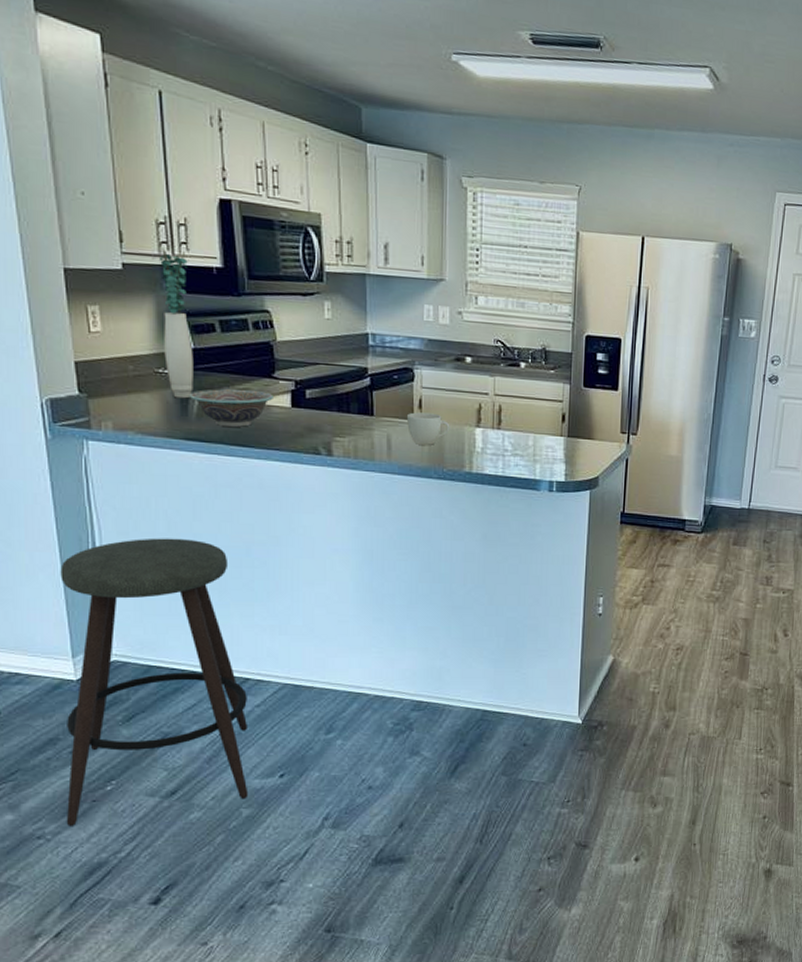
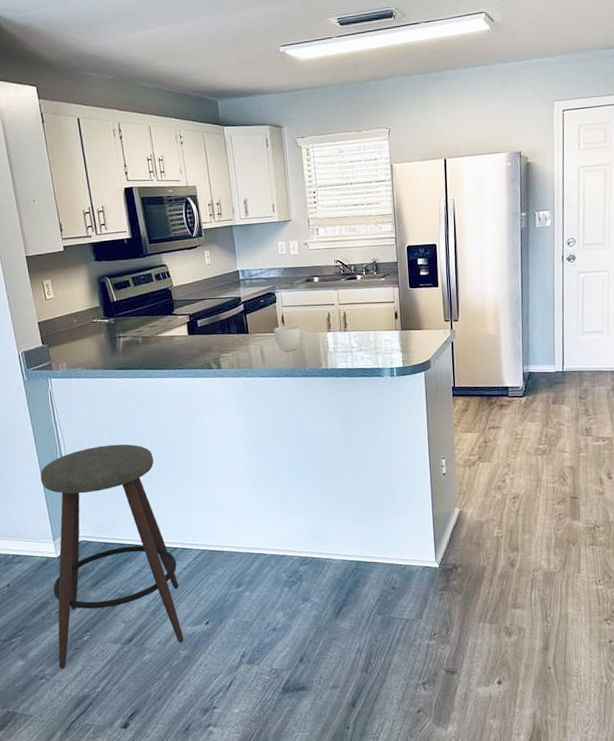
vase: present [158,248,193,399] -> none [87,230,119,340]
decorative bowl: present [189,389,273,427] -> none [116,326,175,356]

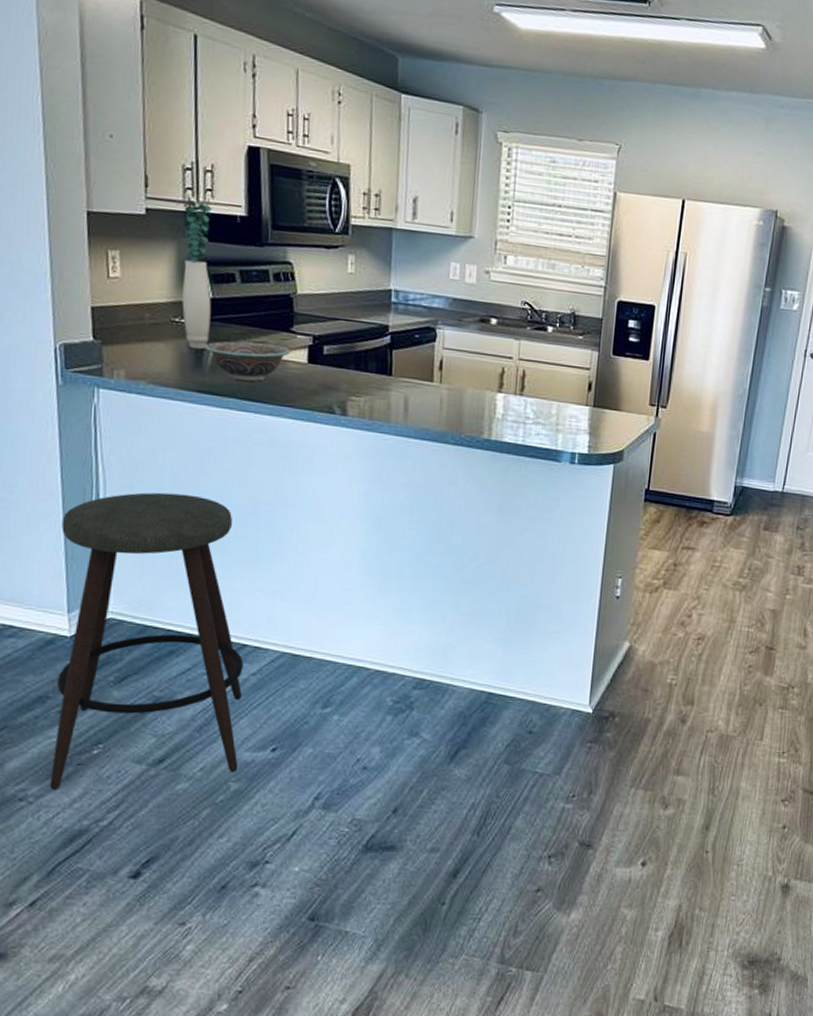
vase: none [87,230,119,340] -> present [182,194,212,350]
decorative bowl: none [116,326,175,356] -> present [204,341,290,382]
cup: present [273,325,308,352] -> none [425,373,471,410]

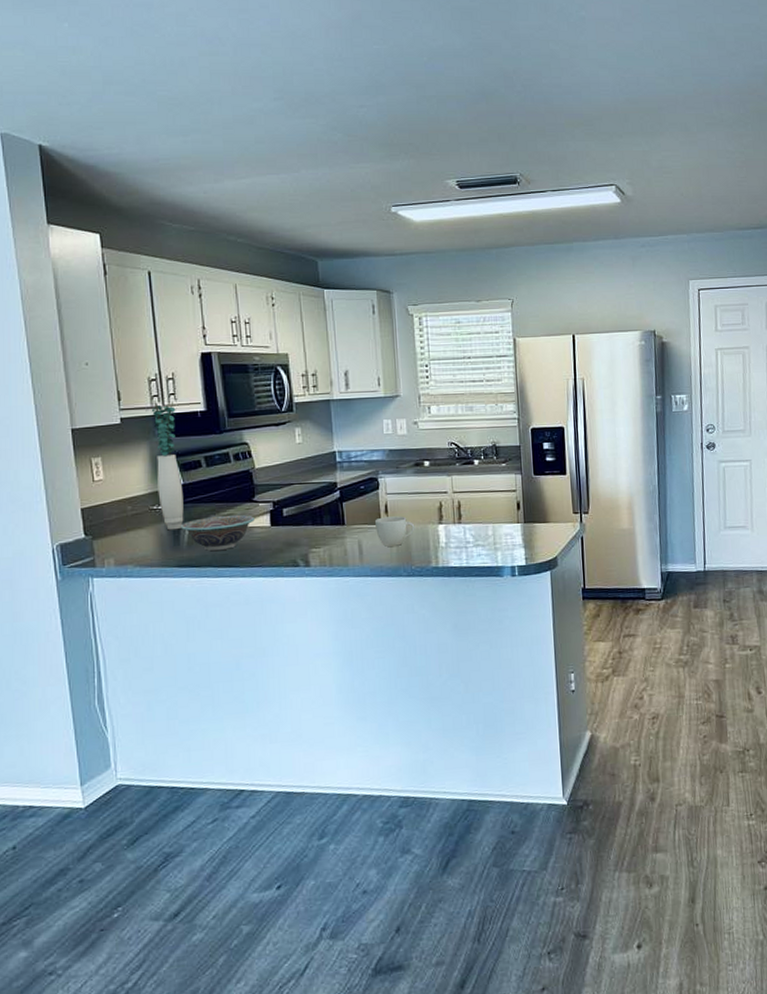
bar stool: present [49,492,243,790] -> none [69,659,248,959]
cup: none [425,373,471,410] -> present [374,516,415,548]

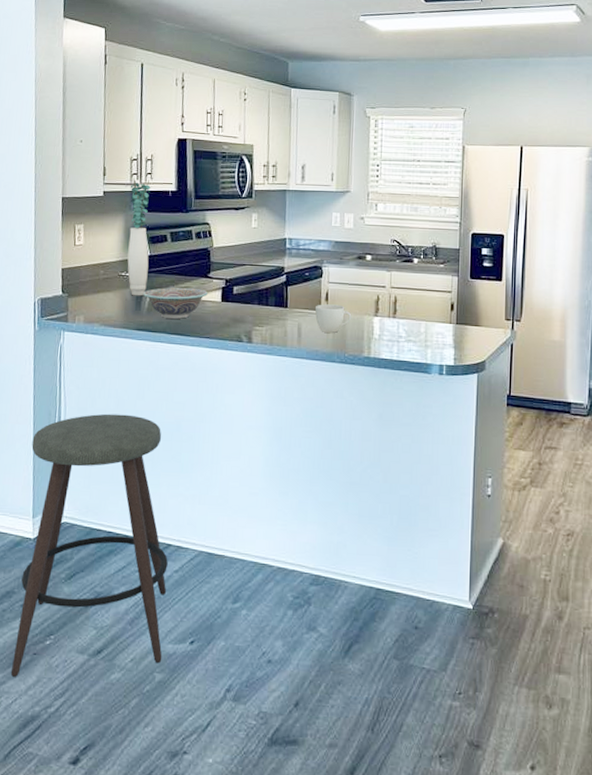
bar stool: none [69,659,248,959] -> present [10,413,168,677]

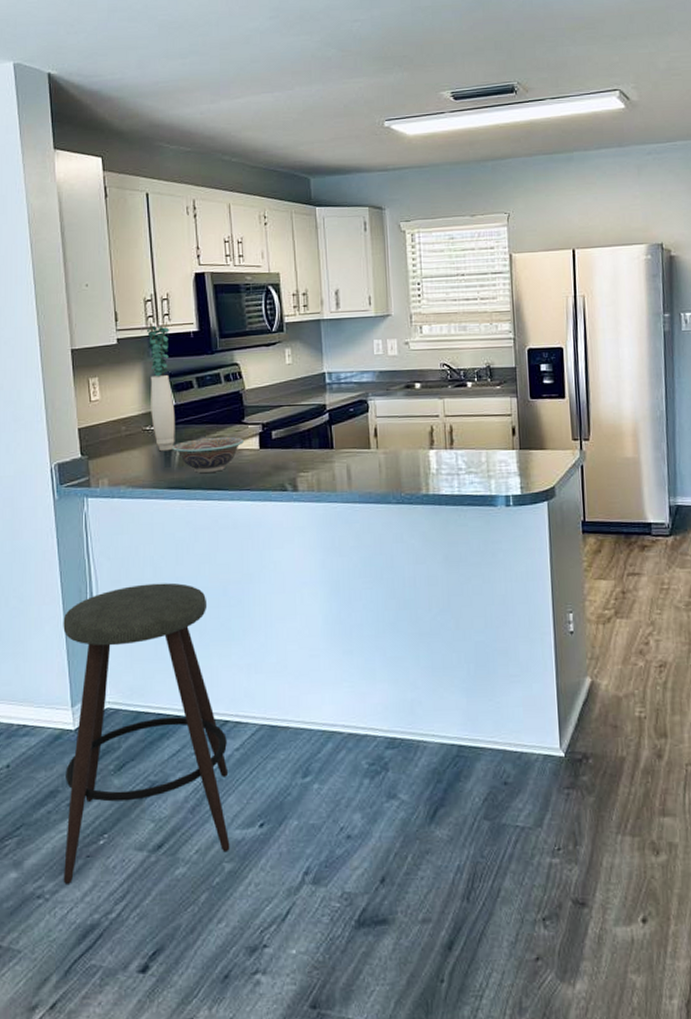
cup: present [314,304,352,334] -> none [363,440,405,473]

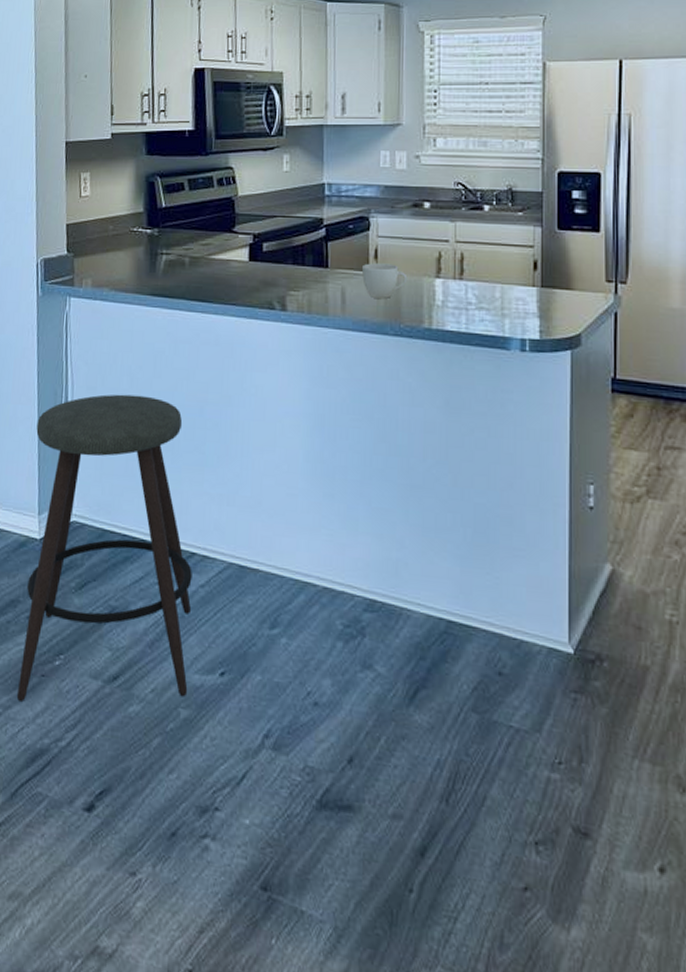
vase: present [146,321,175,452] -> none [139,117,165,256]
decorative bowl: present [171,436,244,473] -> none [157,244,233,282]
cup: none [363,440,405,473] -> present [361,263,408,300]

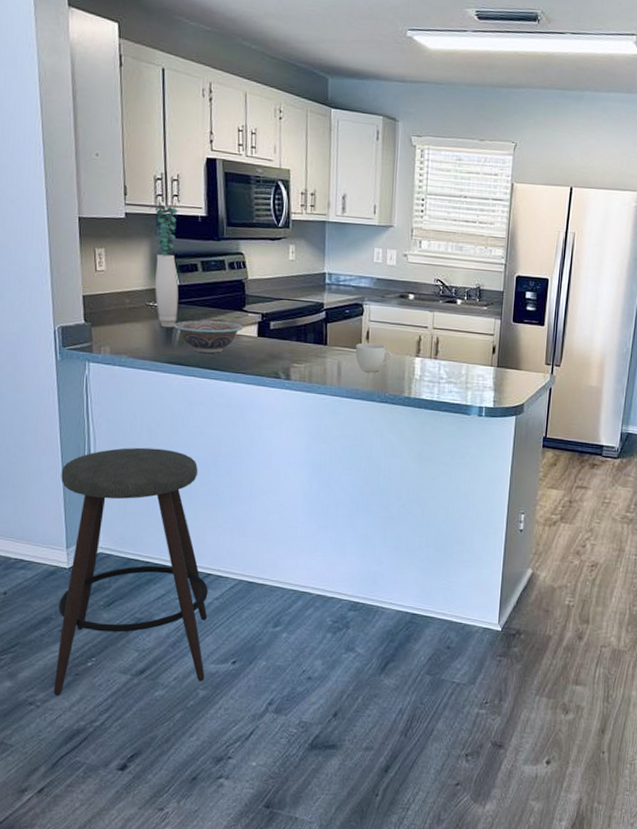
vase: none [139,117,165,256] -> present [154,200,179,328]
decorative bowl: none [157,244,233,282] -> present [173,320,243,353]

